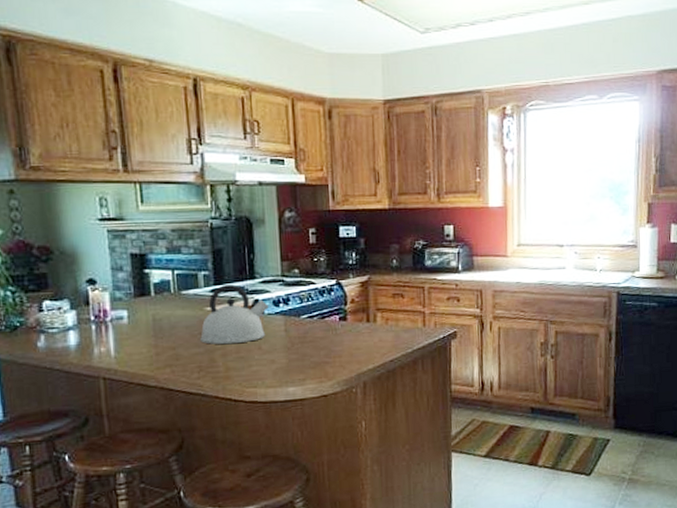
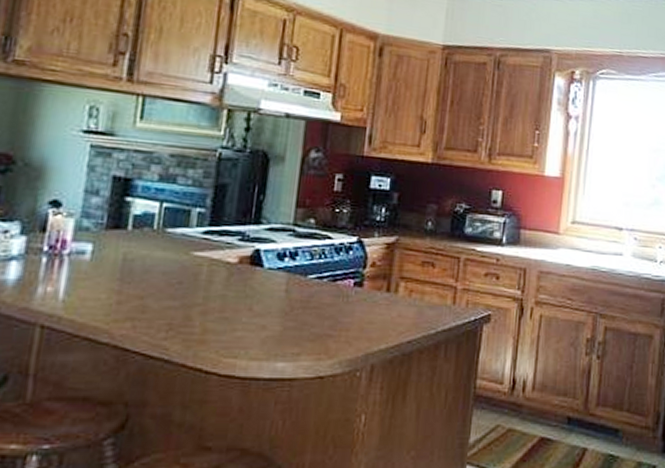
kettle: present [200,284,269,345] -> none [178,227,271,301]

